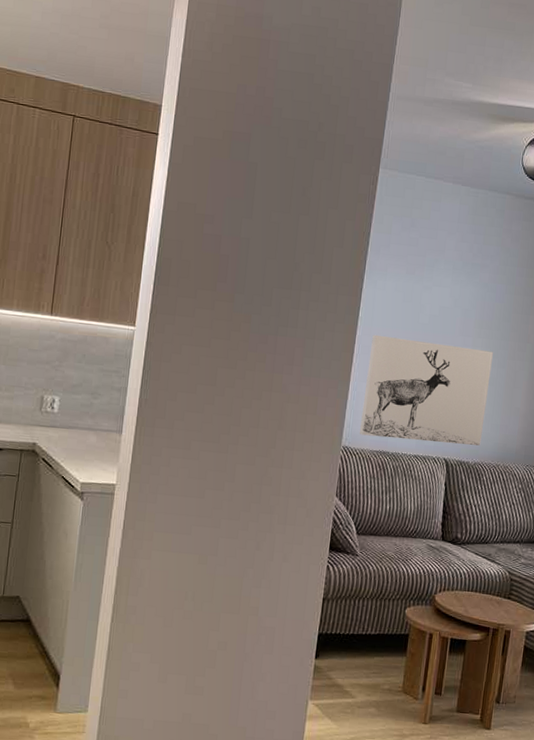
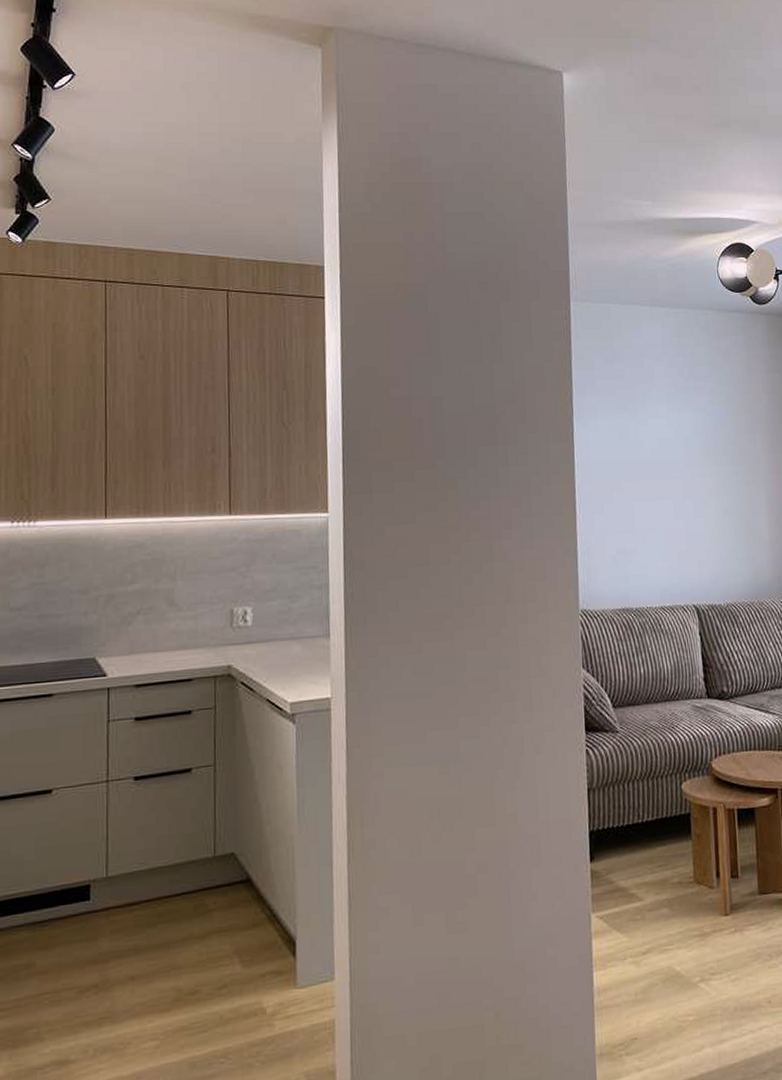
wall art: present [359,334,493,446] -> none [593,479,730,594]

